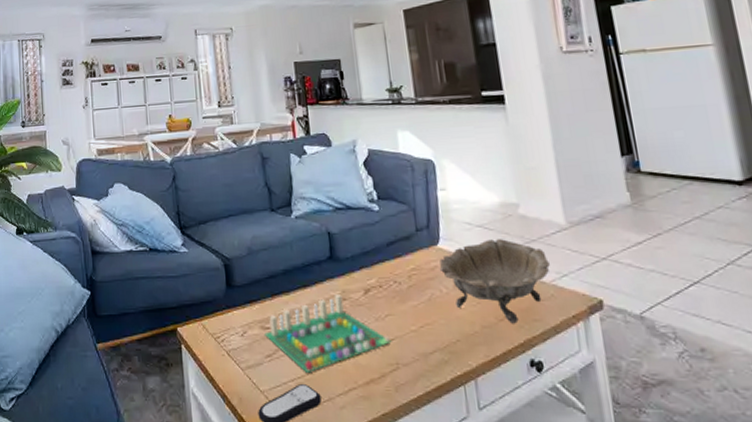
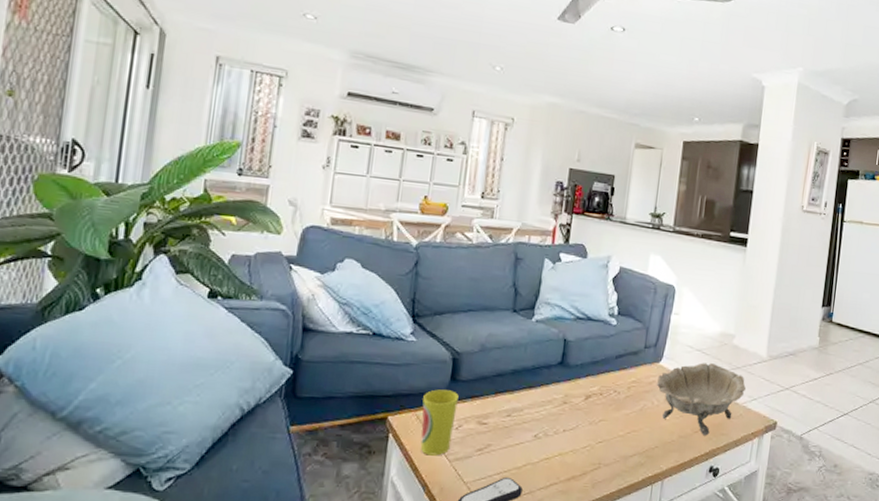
cup: none [205,297,240,365] -> present [420,389,459,456]
board game: present [265,295,392,372] -> none [480,398,600,467]

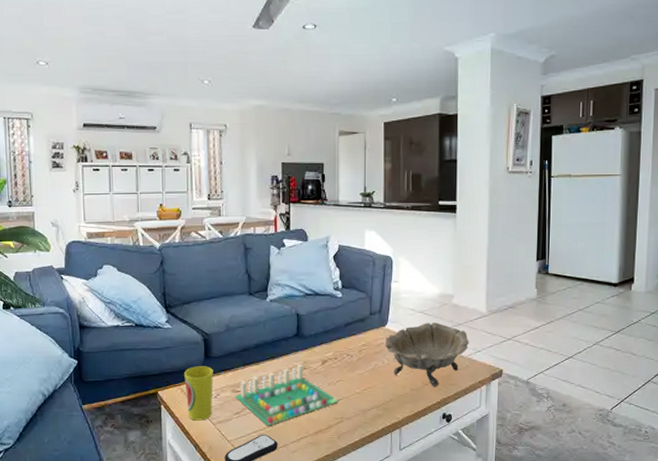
board game: none [480,398,600,467] -> present [235,365,340,426]

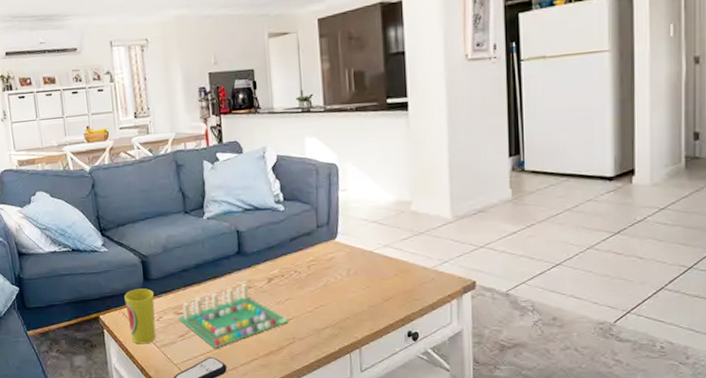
decorative bowl: present [384,323,470,387] -> none [335,232,435,303]

